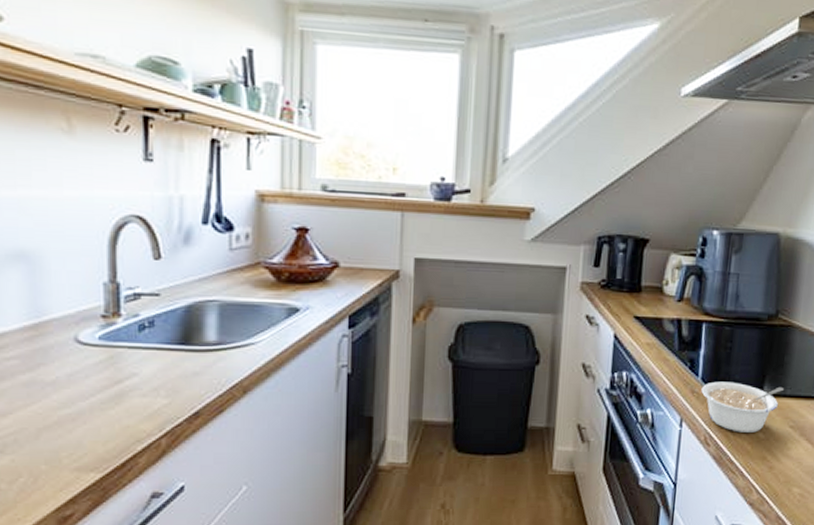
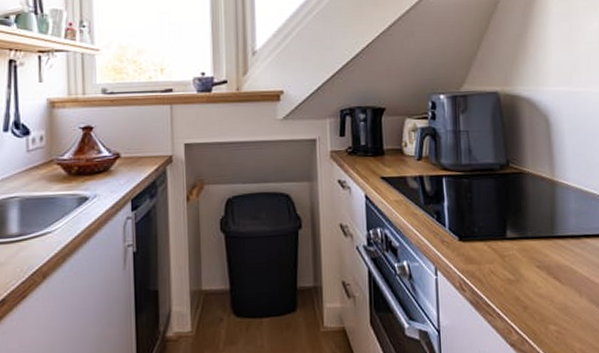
legume: present [701,381,785,433] -> none [450,229,526,276]

